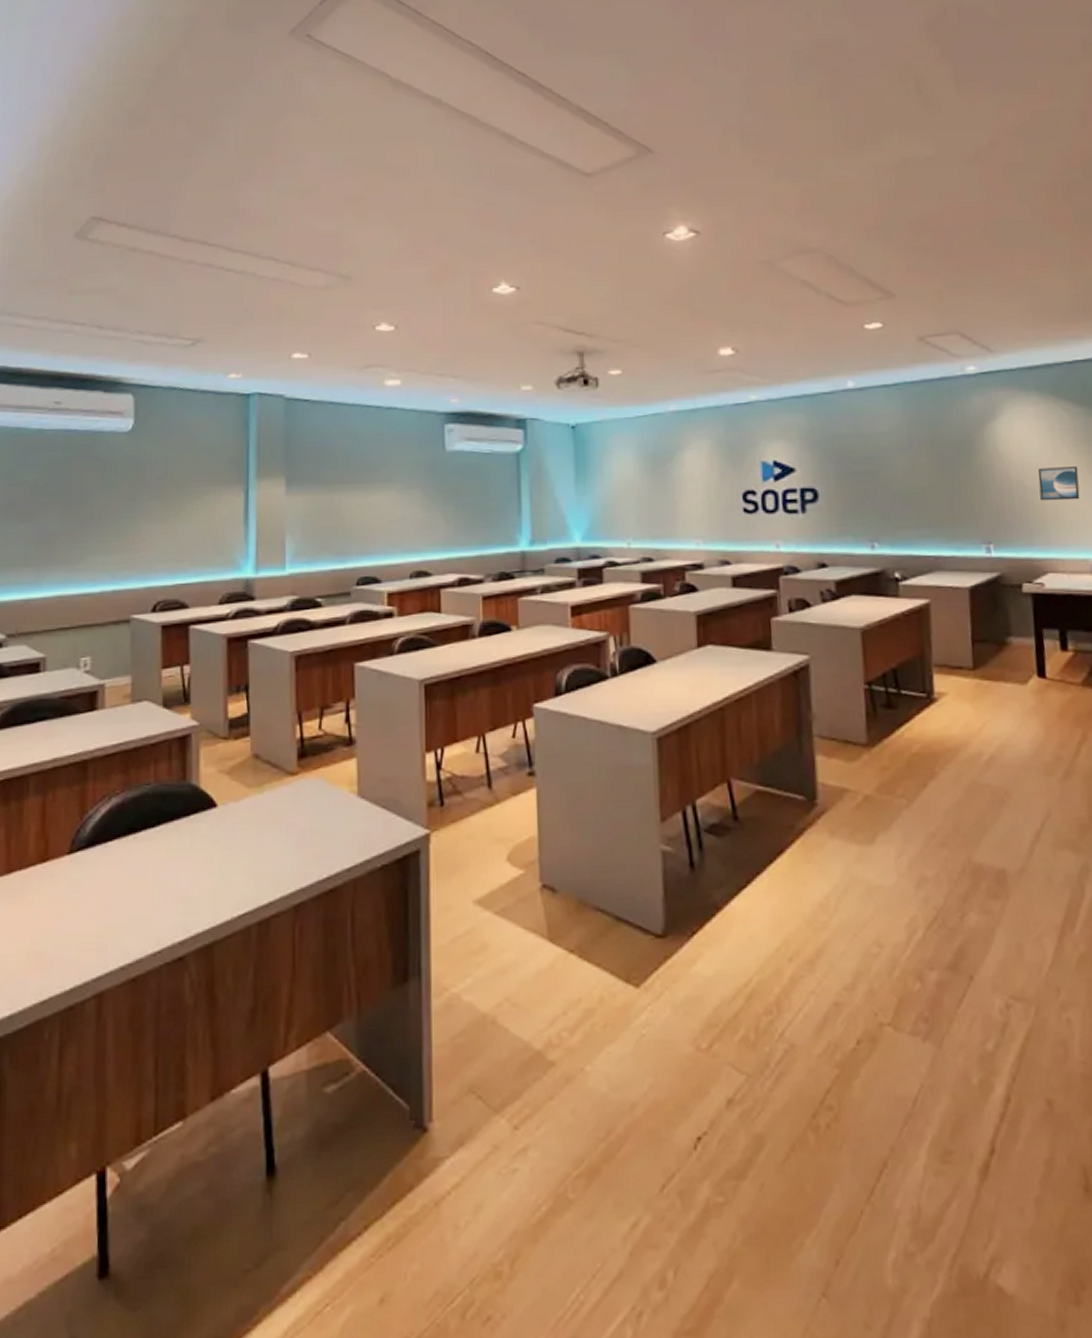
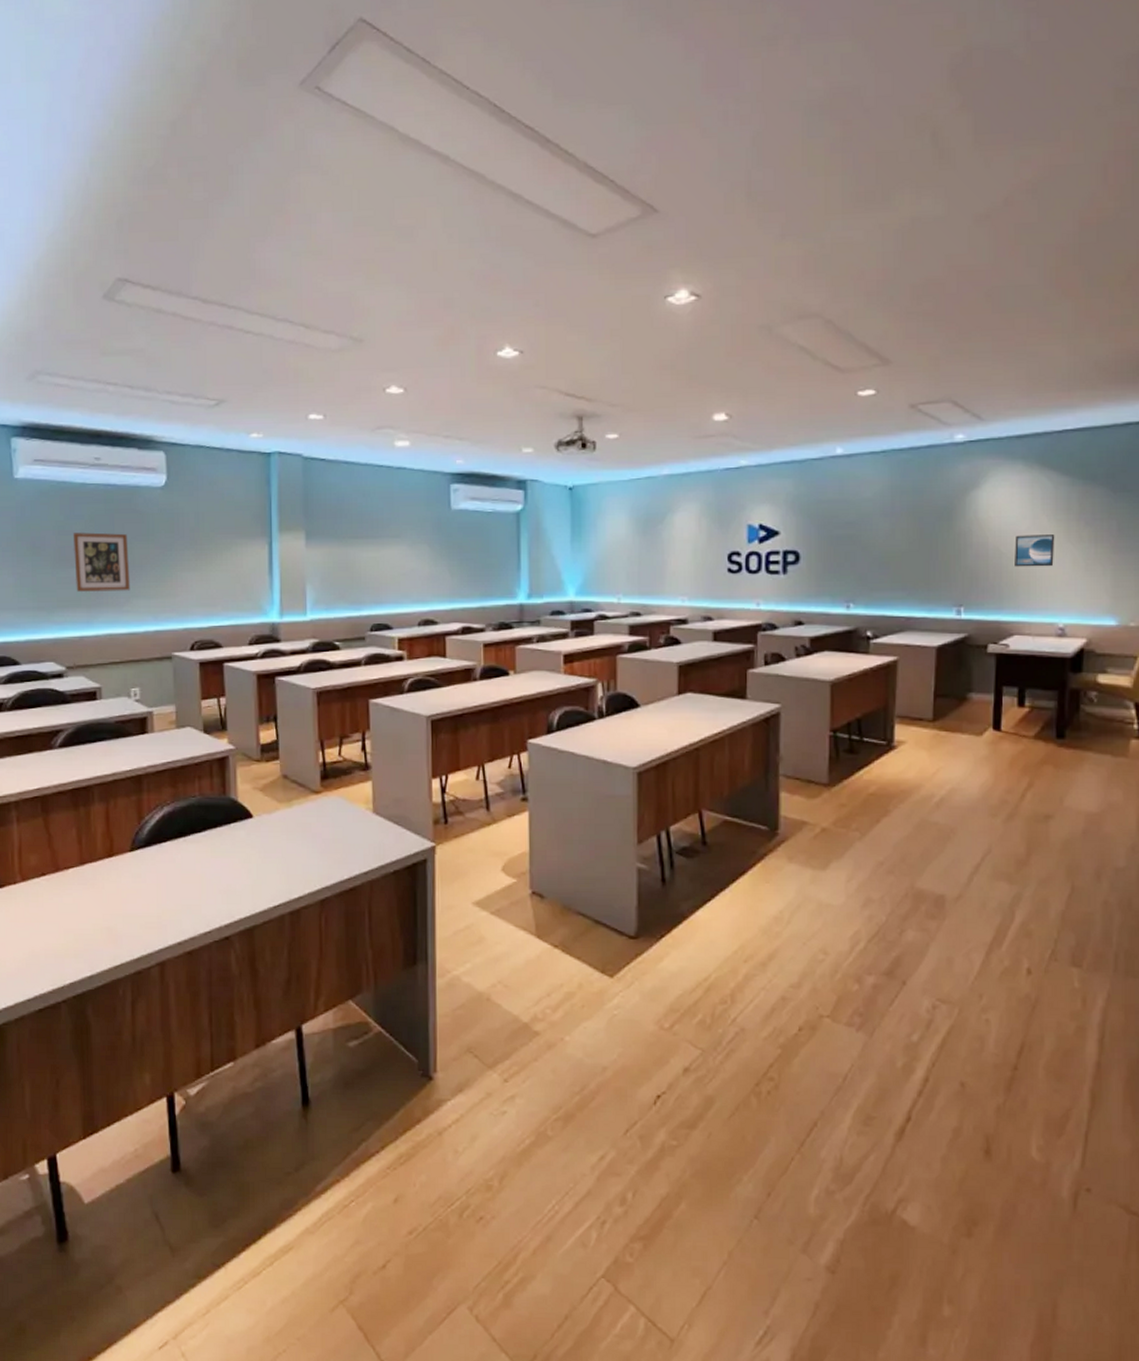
wall art: none [24,482,87,549] -> present [72,532,131,592]

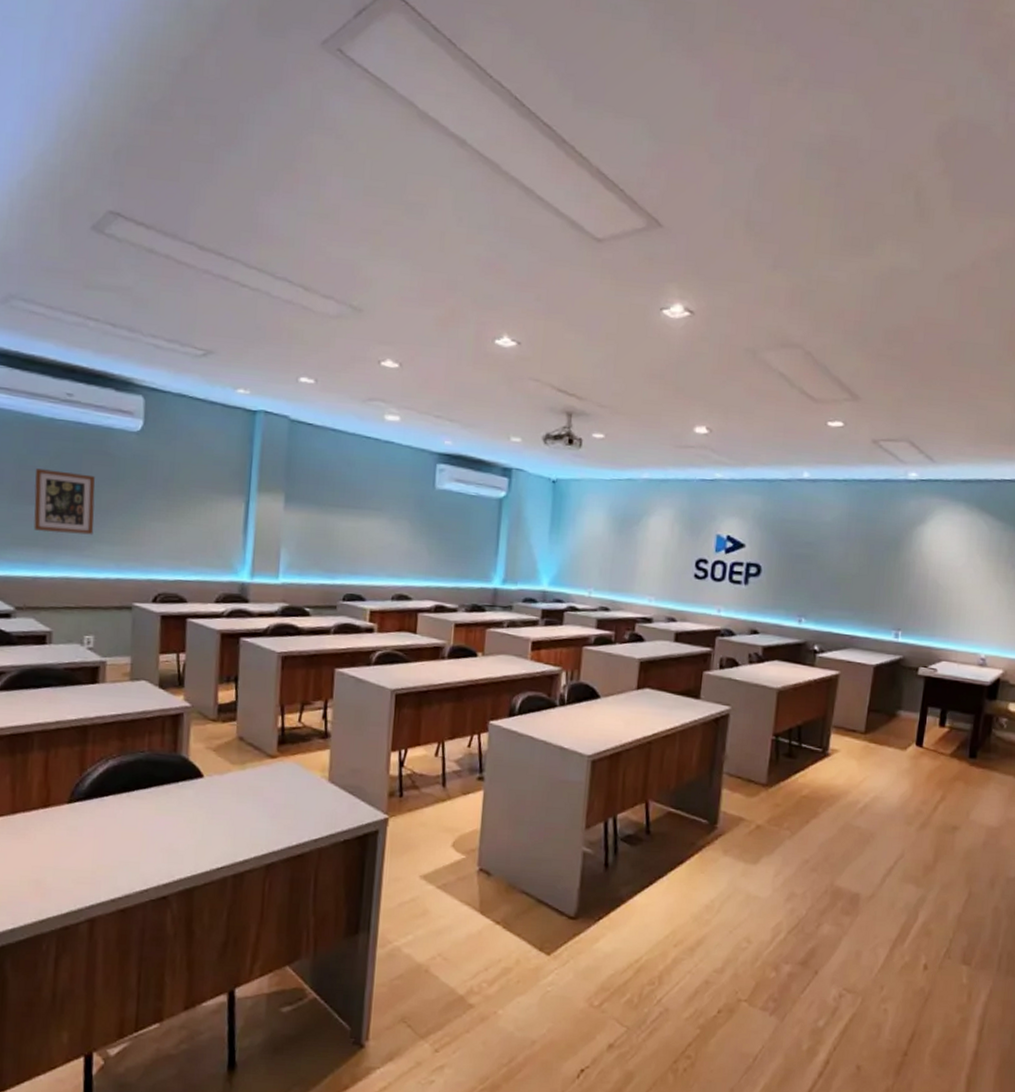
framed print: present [1015,535,1055,567] -> none [949,570,986,602]

